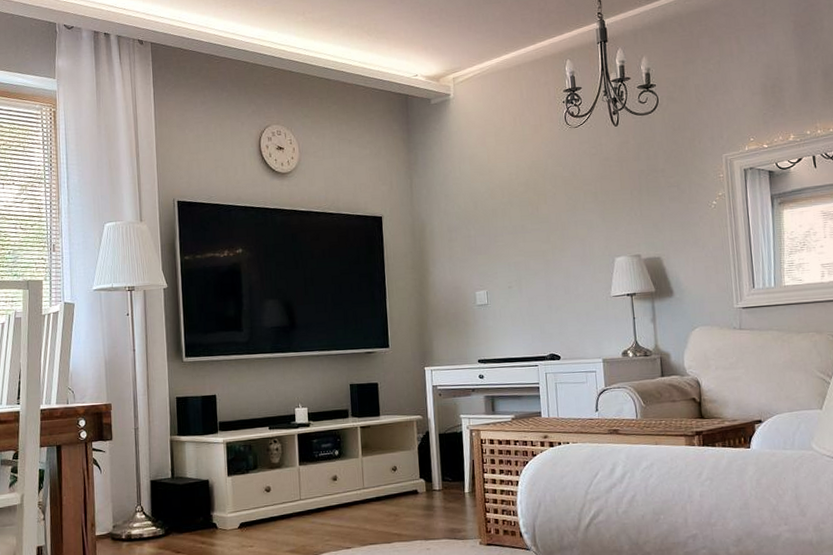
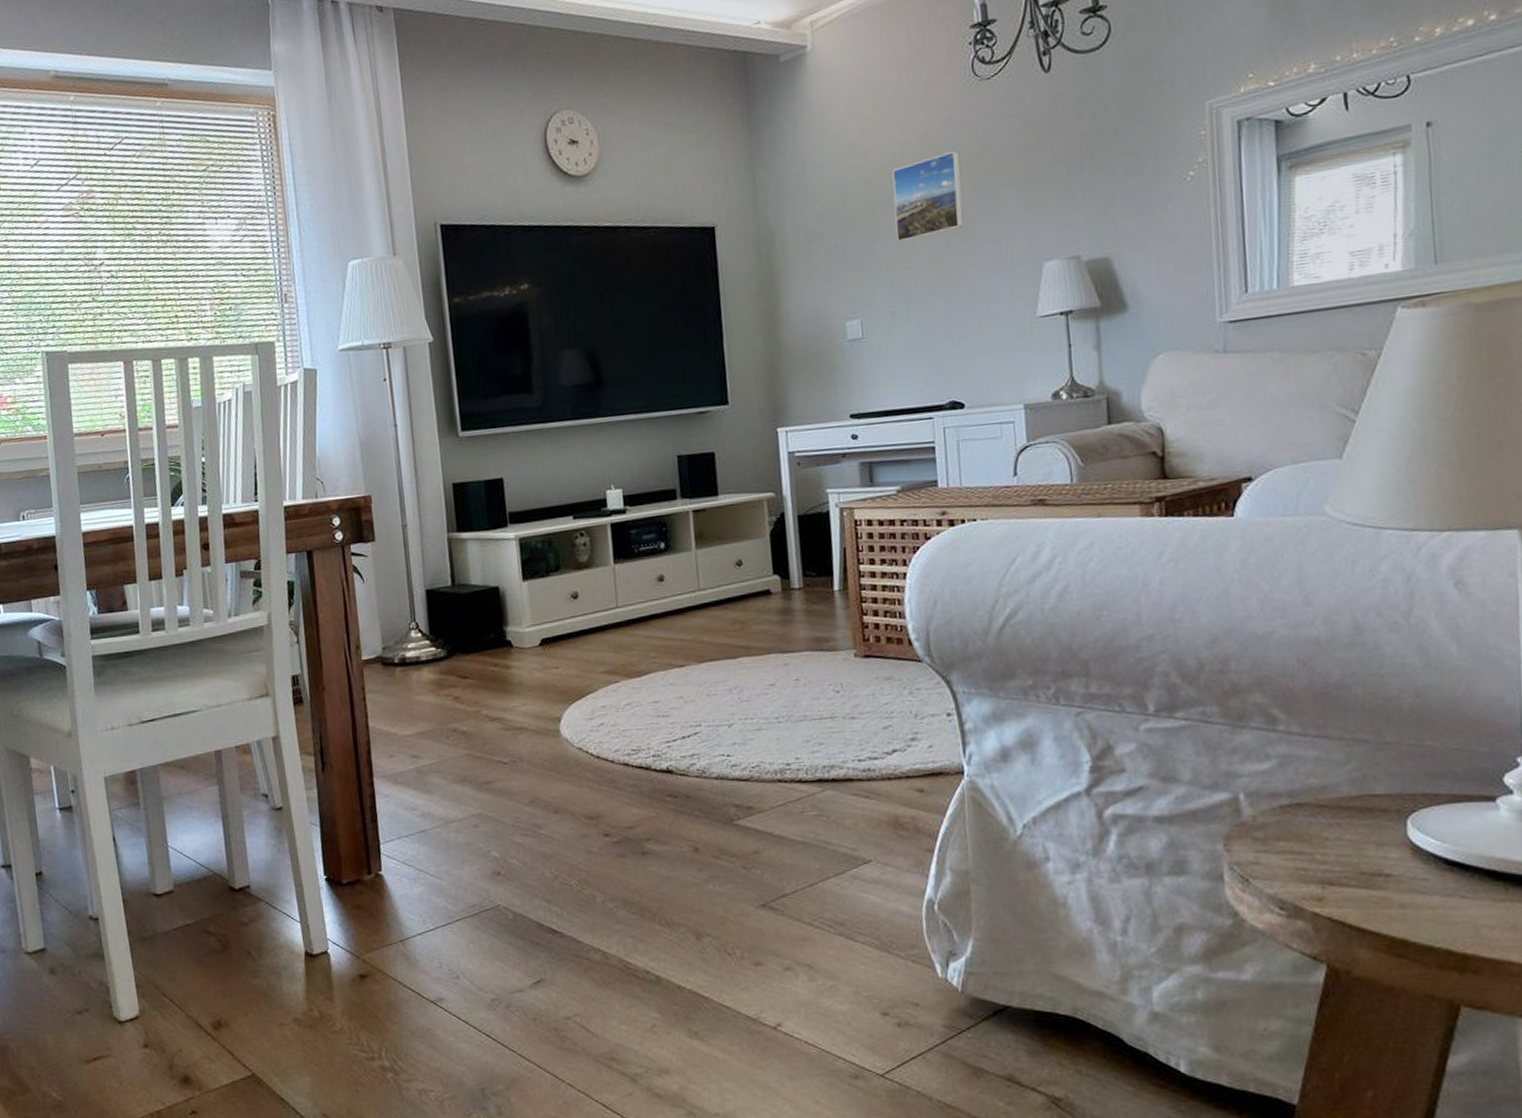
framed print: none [509,175,560,237] -> present [892,150,964,242]

